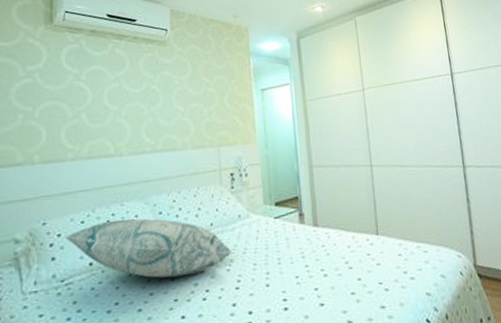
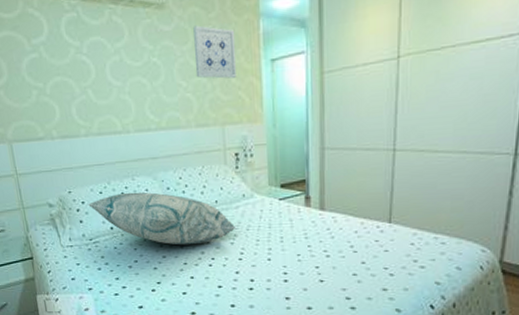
wall art: none [192,60,231,105] -> present [193,25,237,79]

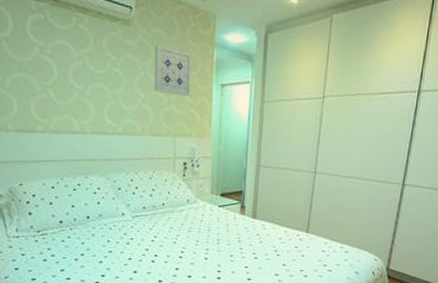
decorative pillow: present [88,192,237,245] -> none [39,189,180,242]

